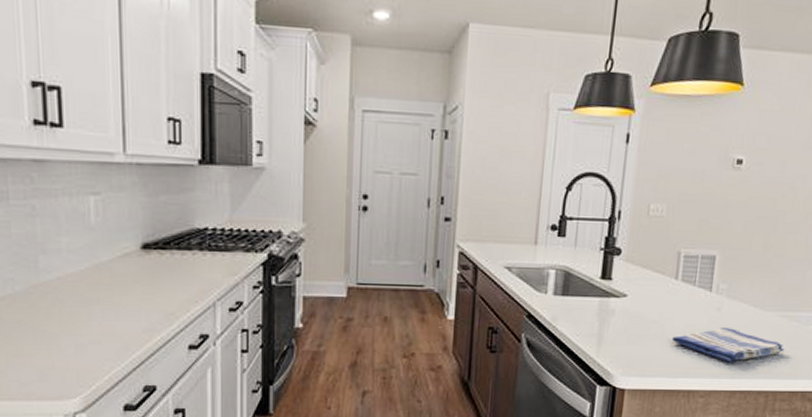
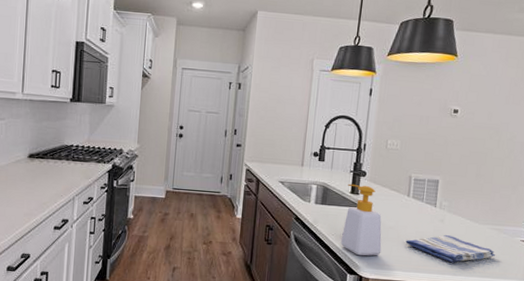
soap bottle: none [587,266,641,361] -> present [340,183,382,256]

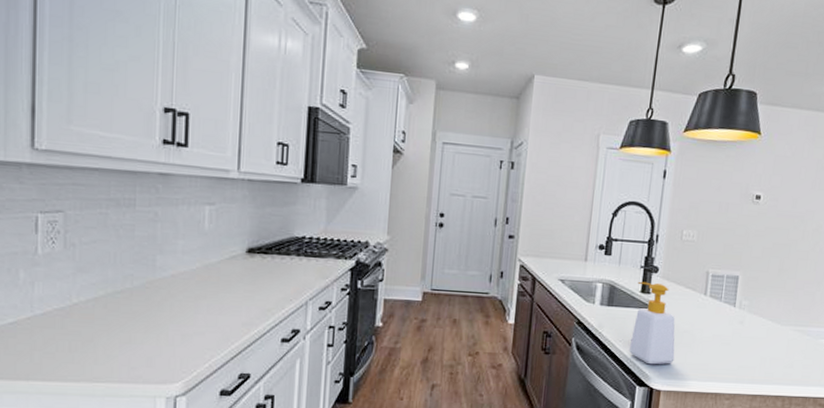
dish towel: present [405,234,495,263] -> none [701,338,798,370]

